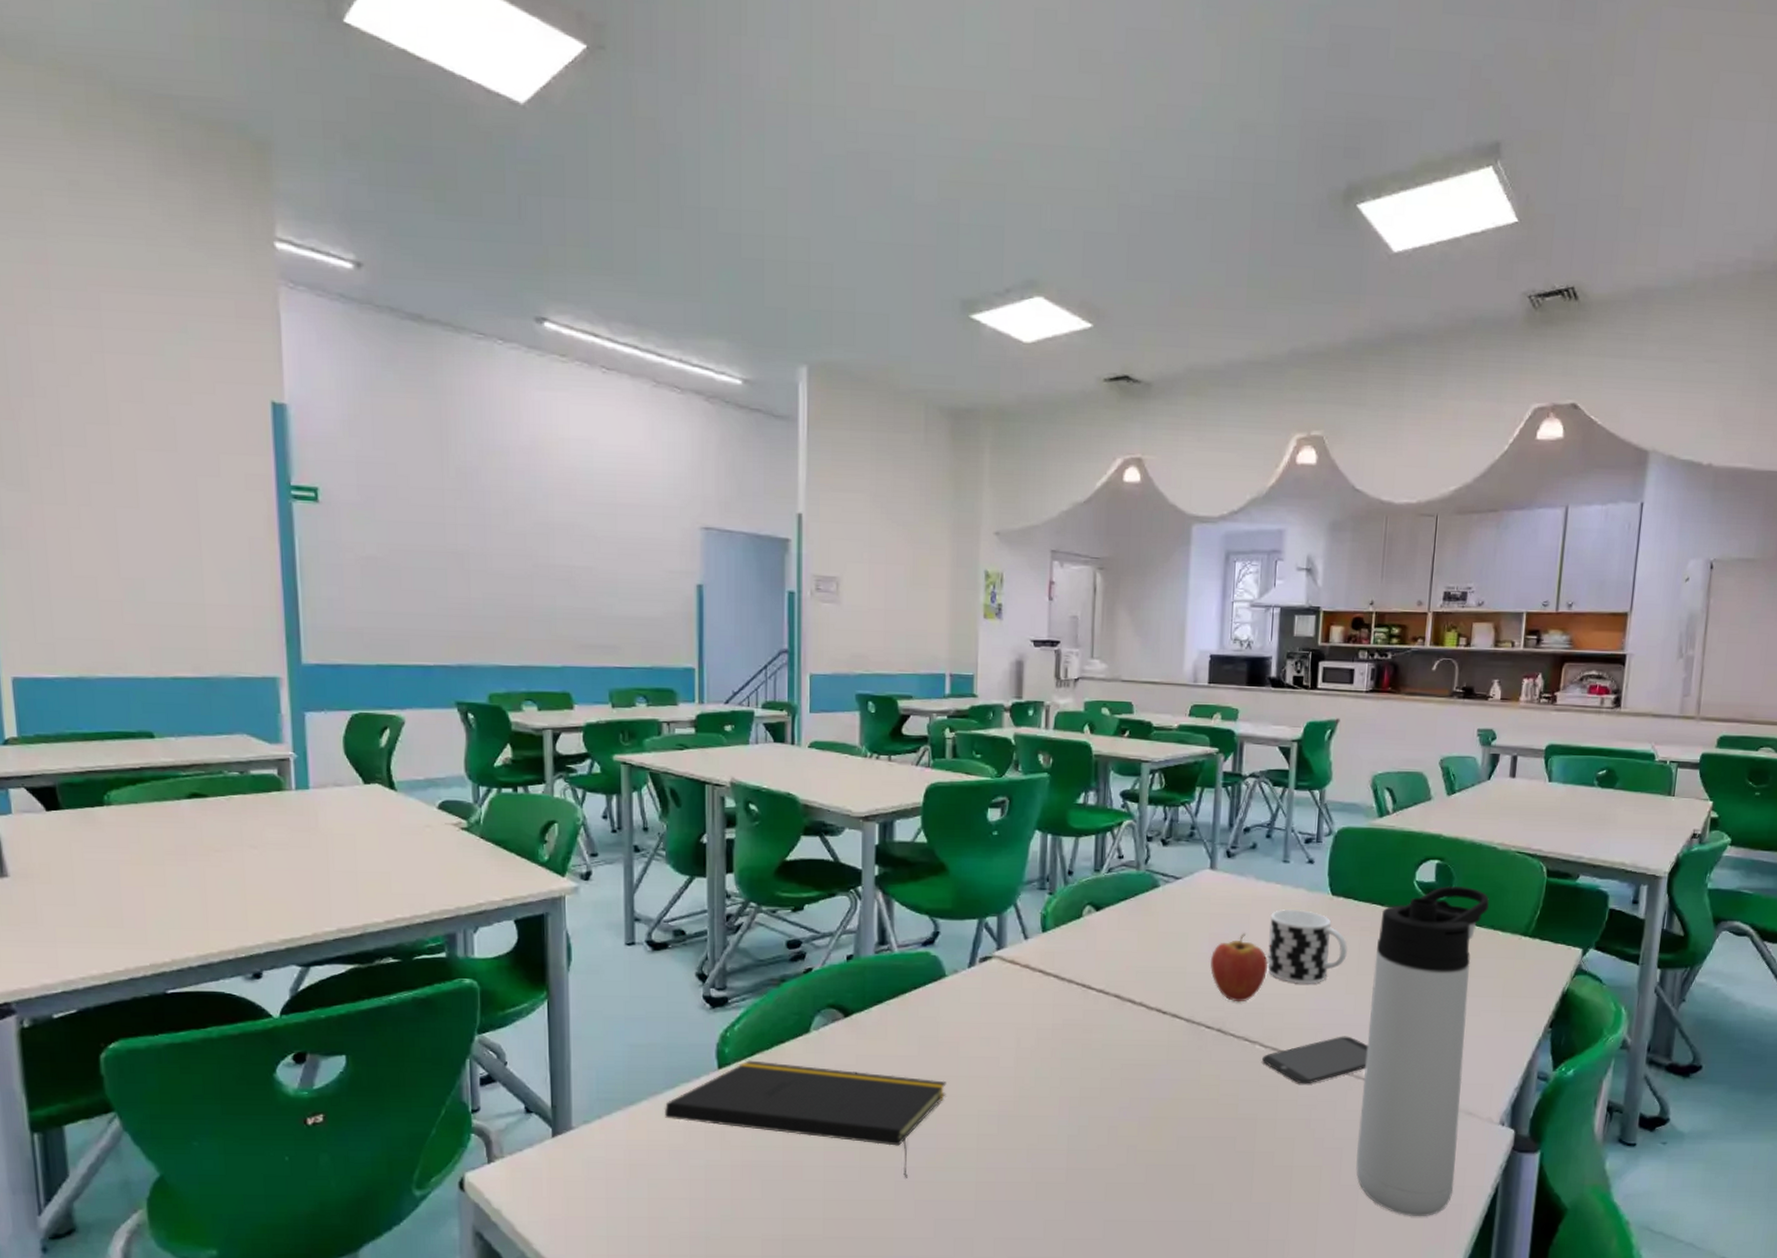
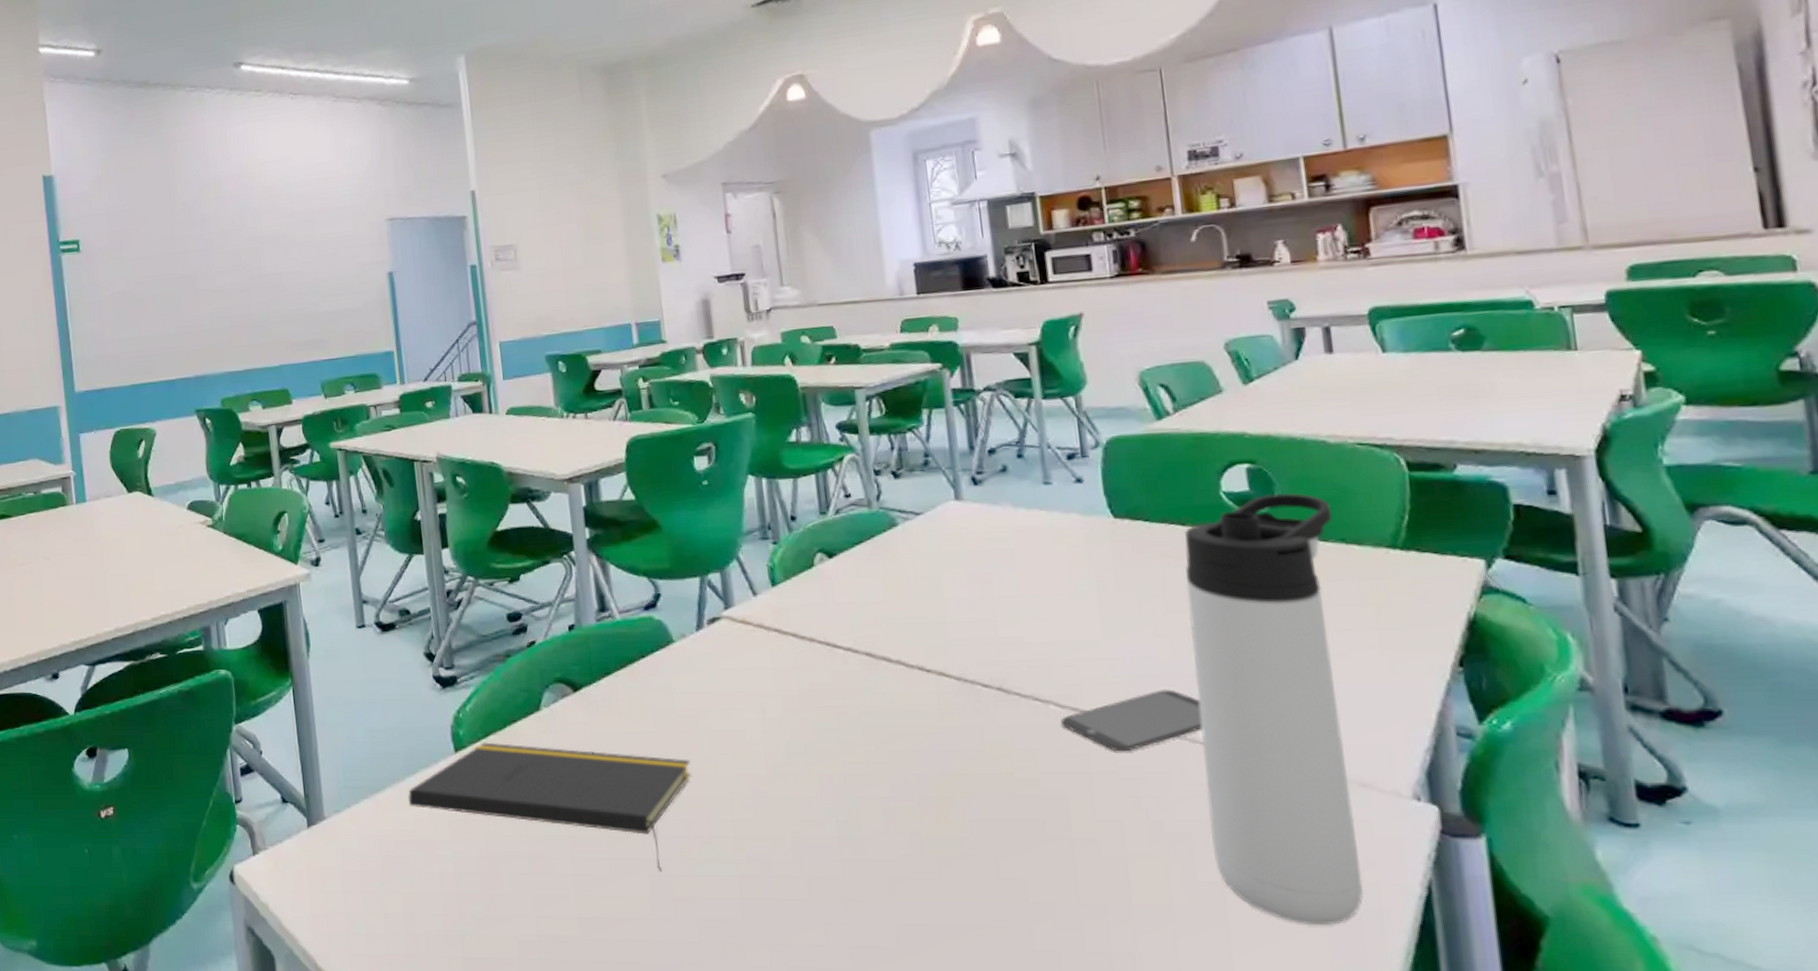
fruit: present [1210,933,1268,1002] -> none [973,572,1048,654]
cup: present [1267,909,1347,984] -> none [1040,538,1148,628]

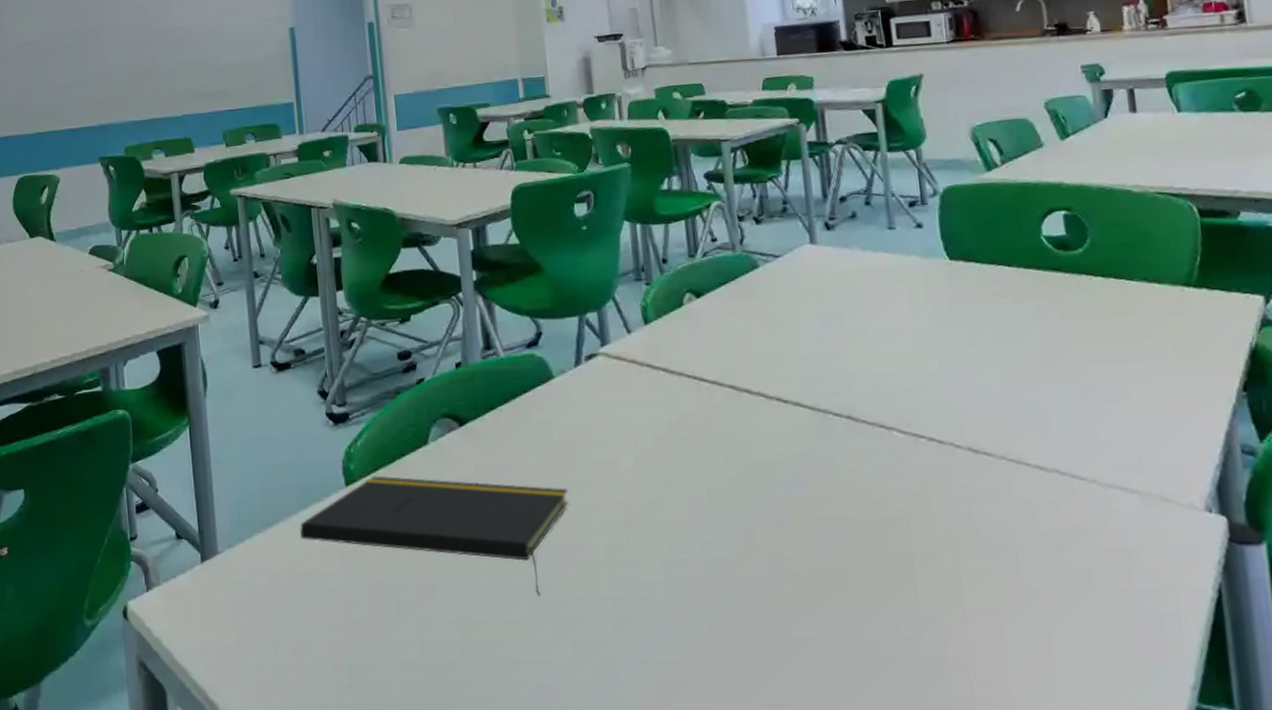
smartphone: present [1061,689,1203,752] -> none [903,415,1027,474]
thermos bottle: present [1184,492,1364,926] -> none [1011,236,1164,628]

